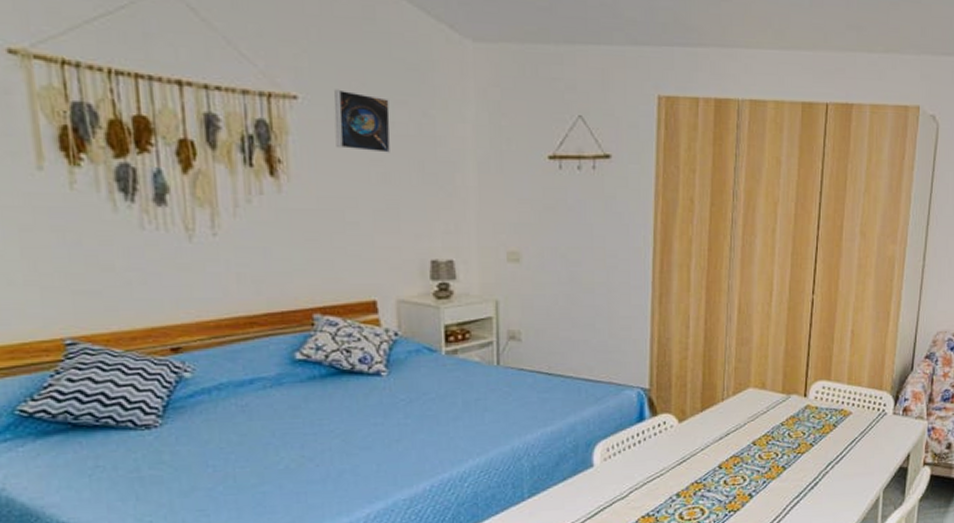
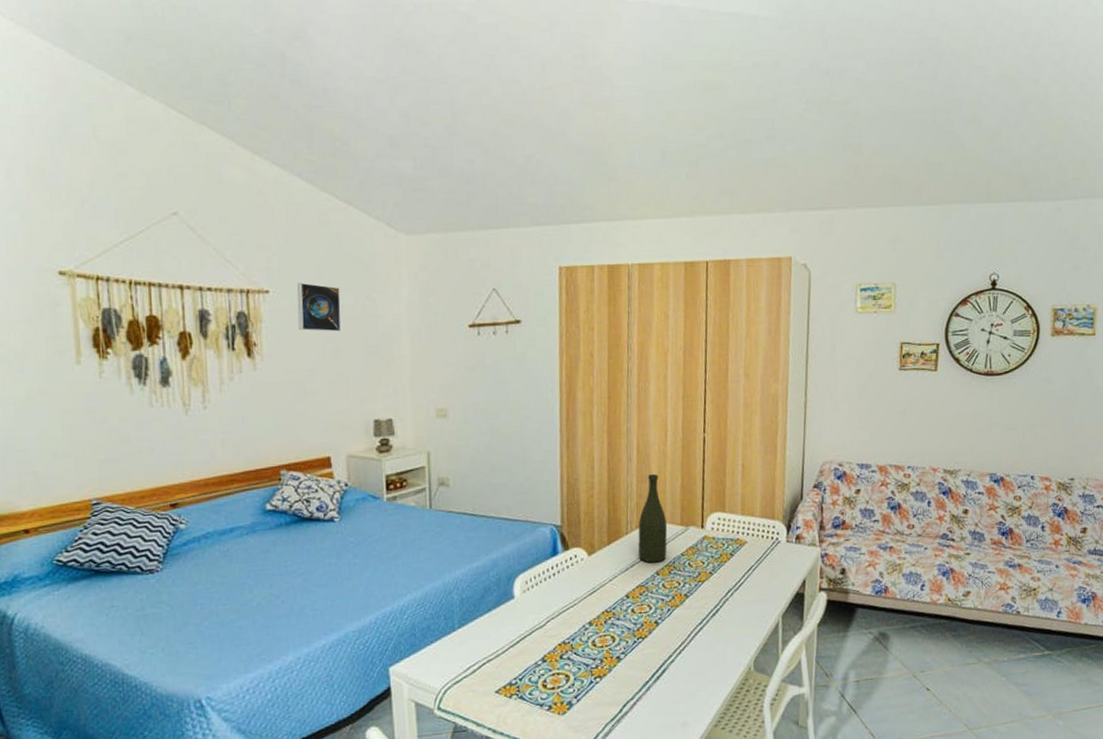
bottle: none [735,337,768,432] -> present [638,474,668,563]

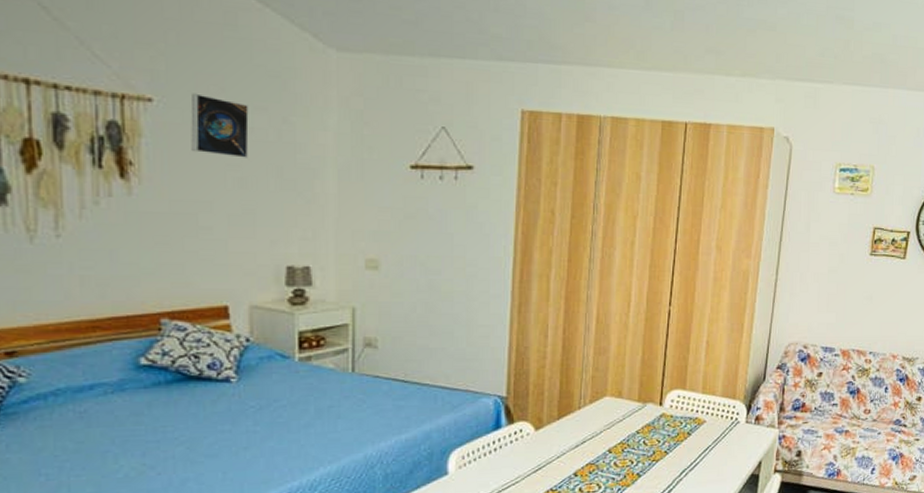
bottle: present [638,474,668,563] -> none [591,347,624,440]

